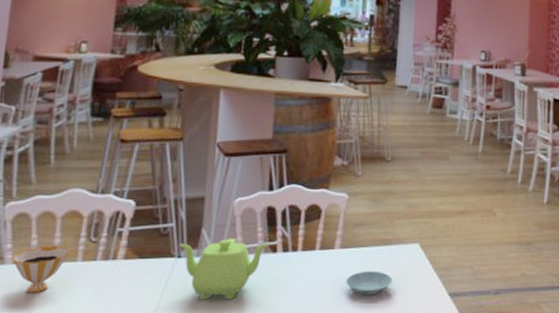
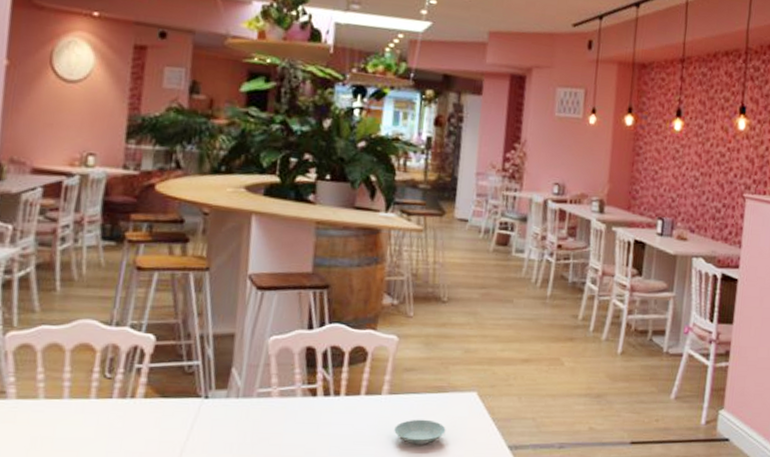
teacup: present [12,245,70,293] -> none [16,380,81,431]
teapot: present [179,238,270,300] -> none [206,379,310,445]

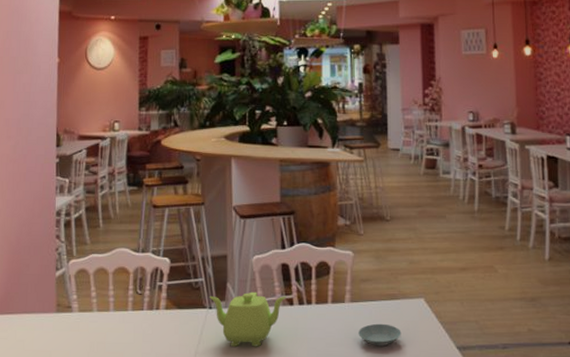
teapot: none [206,379,310,445] -> present [209,291,287,347]

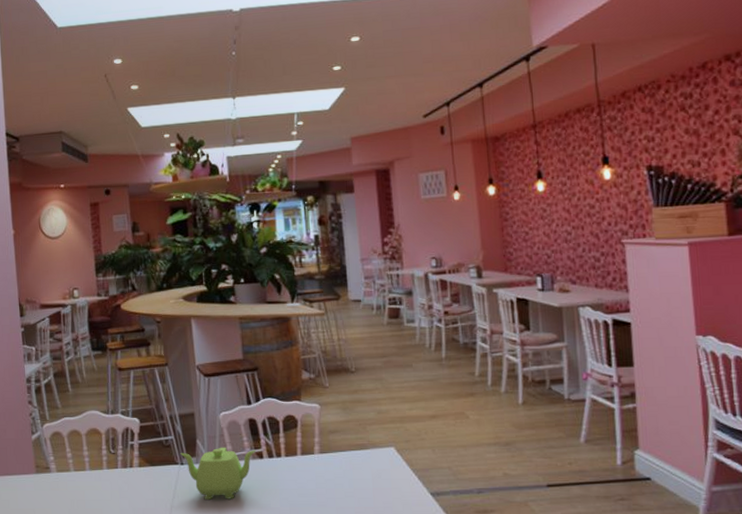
saucer: present [358,323,402,347] -> none [329,473,373,495]

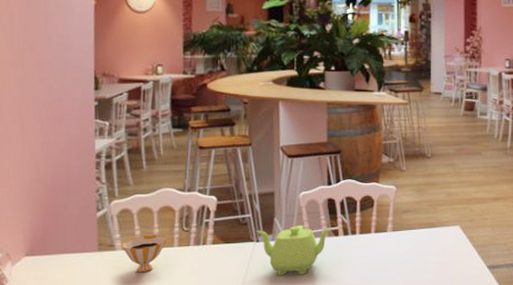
teacup: none [56,457,96,495] -> present [122,234,167,273]

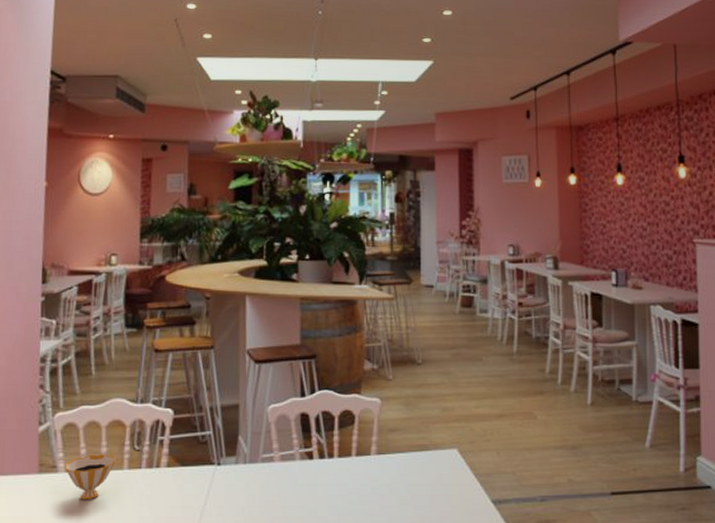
teapot: present [257,225,333,275] -> none [218,445,306,507]

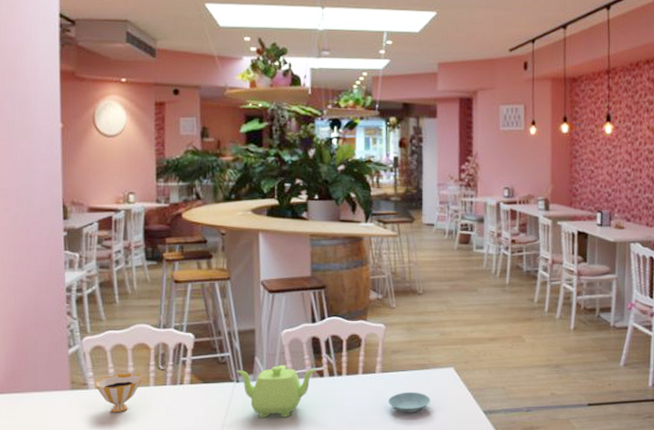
teapot: none [218,445,306,507] -> present [237,365,317,418]
saucer: none [385,477,432,503] -> present [388,392,431,413]

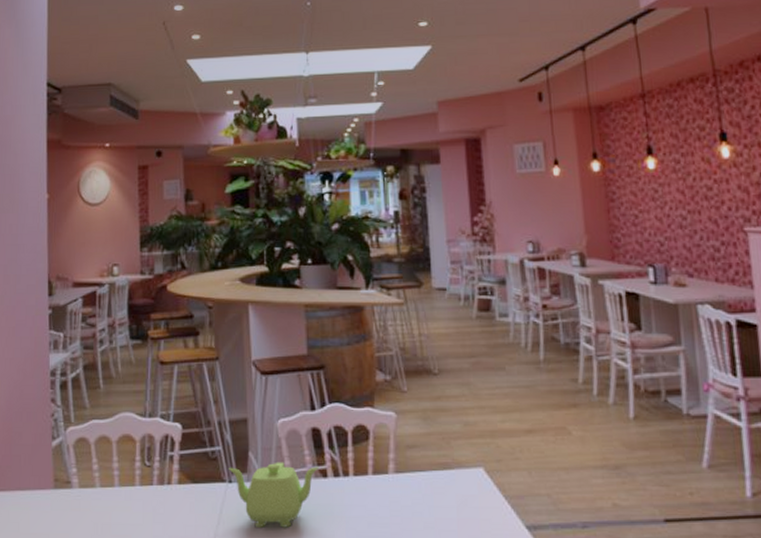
teacup: present [95,373,142,413] -> none [79,469,127,517]
saucer: present [388,392,431,413] -> none [406,498,458,526]

